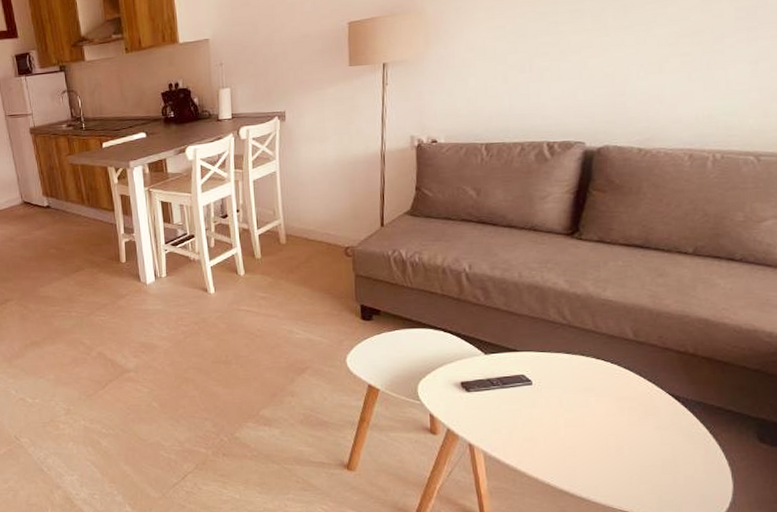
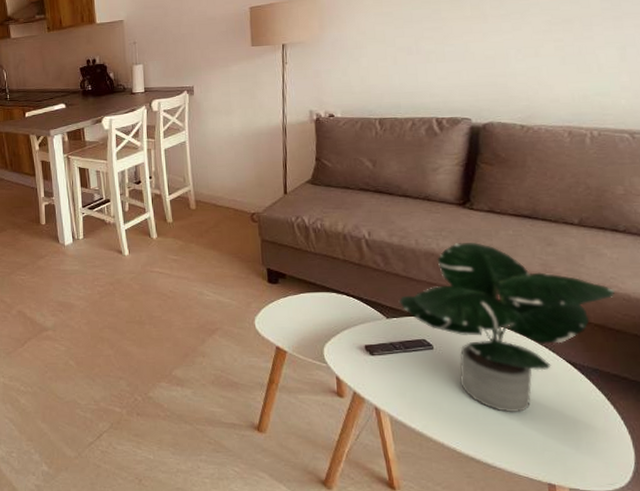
potted plant: none [498,274,725,447] -> present [398,243,615,413]

